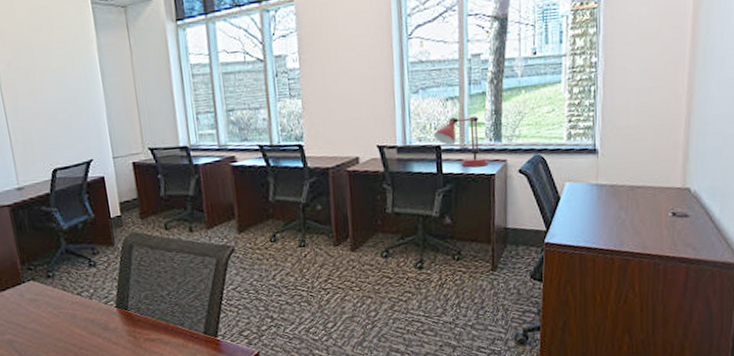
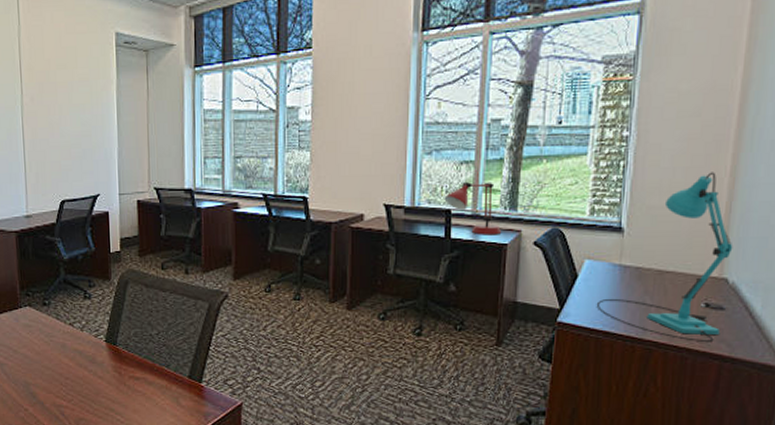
desk lamp: none [578,90,693,249] -> present [596,172,733,343]

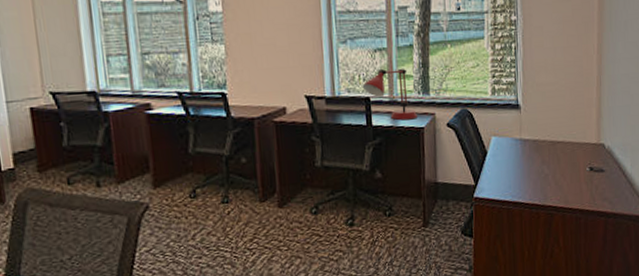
desk lamp: present [596,172,733,343] -> none [505,50,606,203]

